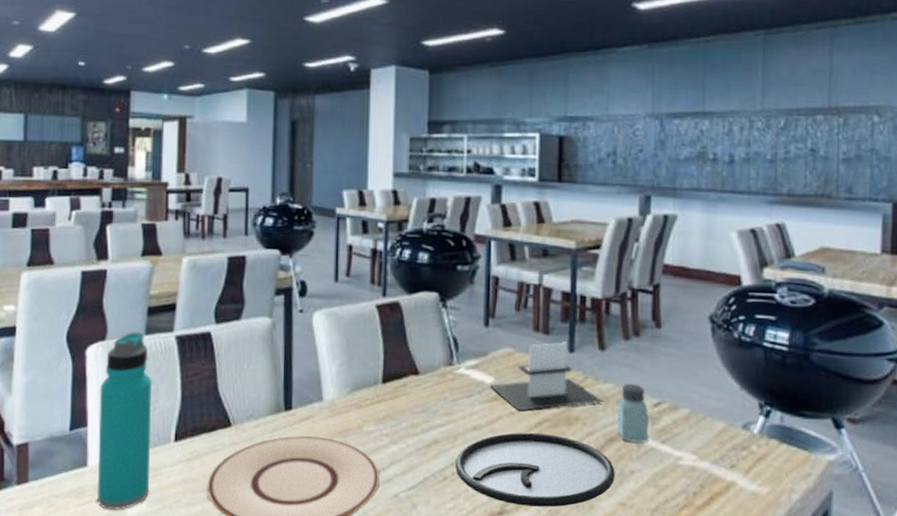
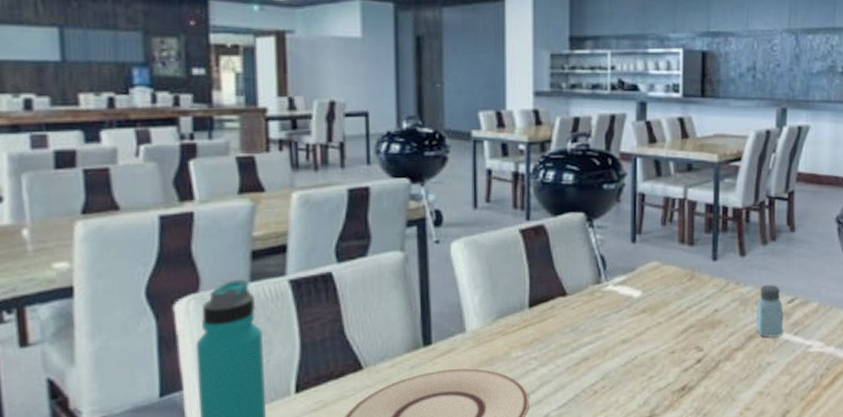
plate: present [455,432,615,507] -> none [606,338,754,408]
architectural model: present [489,342,603,411] -> none [637,251,743,321]

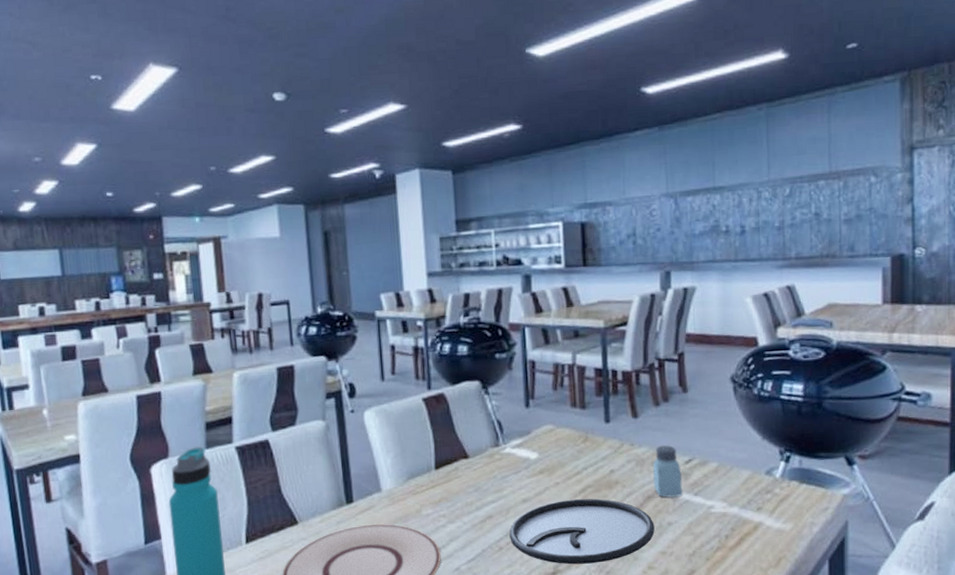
plate: none [606,338,754,408] -> present [509,498,655,565]

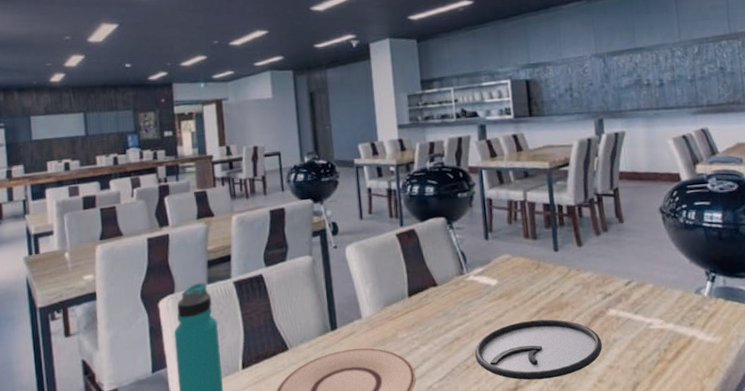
saltshaker: present [653,445,683,498] -> none [597,269,625,317]

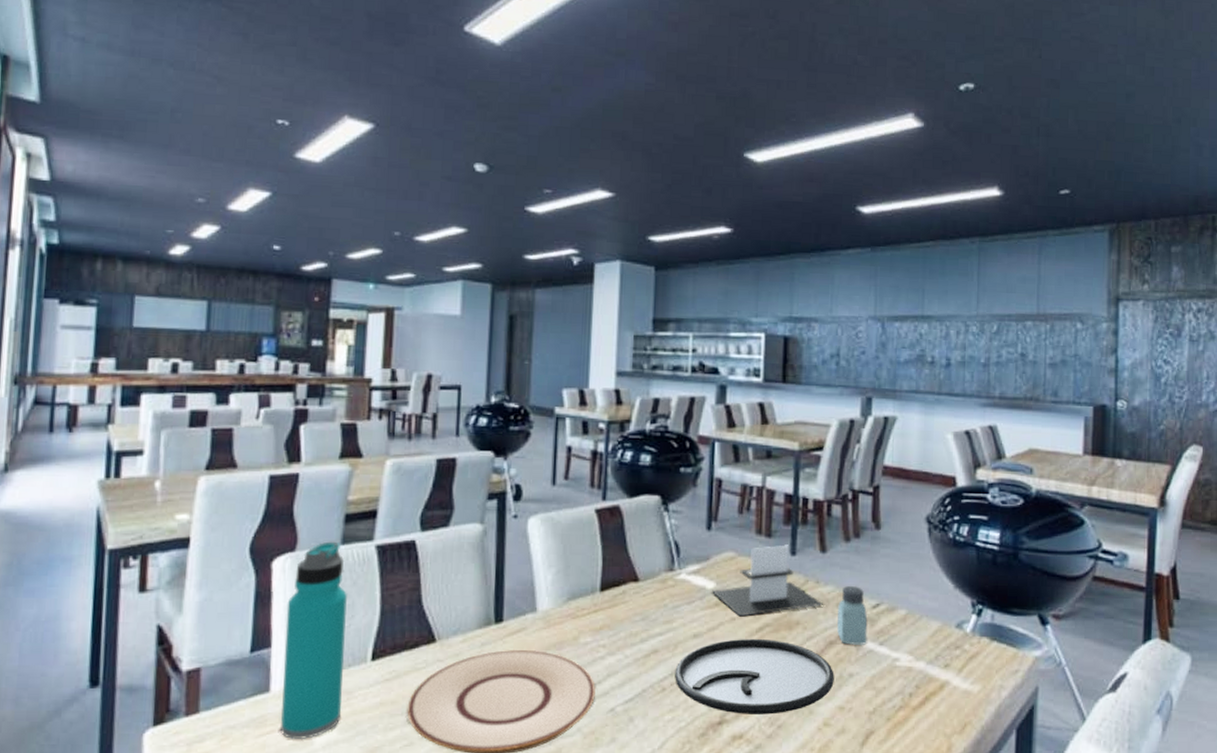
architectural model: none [495,243,585,304] -> present [711,545,823,617]
saltshaker: none [597,269,625,317] -> present [837,585,868,646]

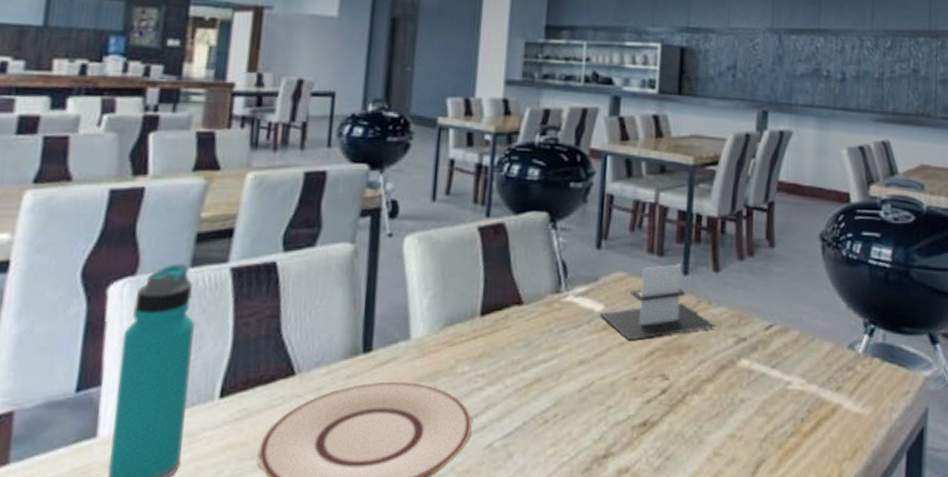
plate: present [675,638,835,715] -> none [558,363,726,446]
saltshaker: present [837,585,868,646] -> none [729,306,761,370]

